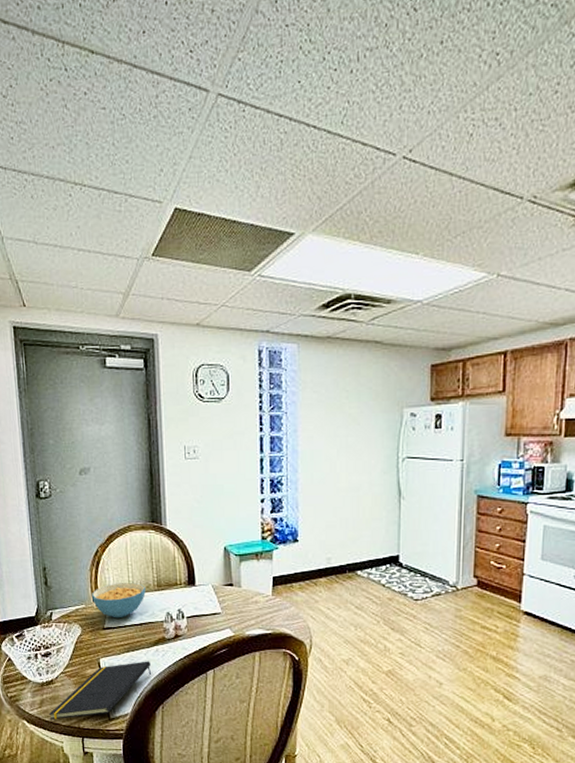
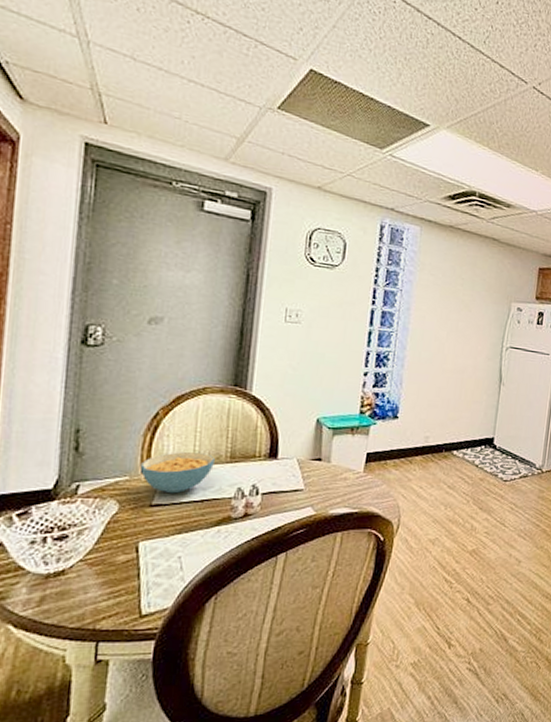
notepad: present [48,661,152,720] -> none [50,544,208,621]

